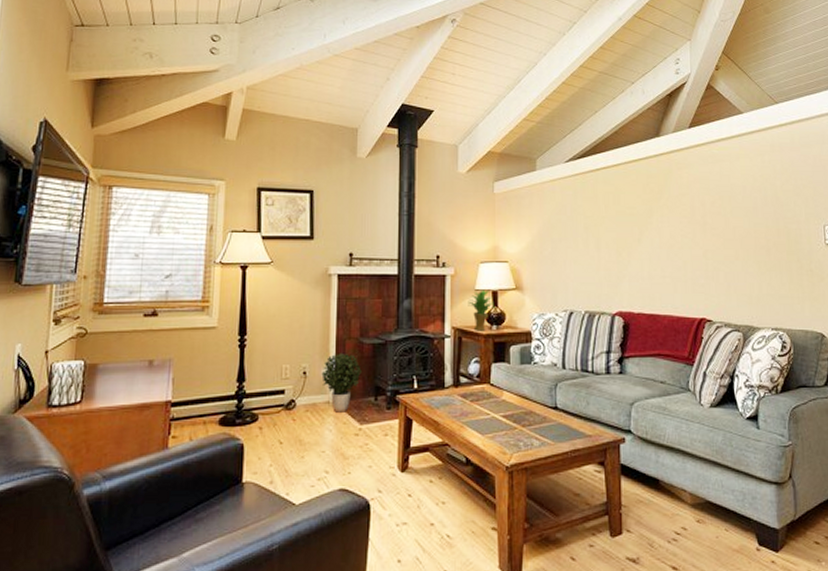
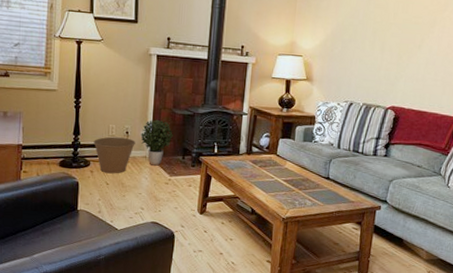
basket: none [262,380,315,429] -> present [93,136,135,174]
potted plant: present [468,289,496,331] -> none [264,78,288,112]

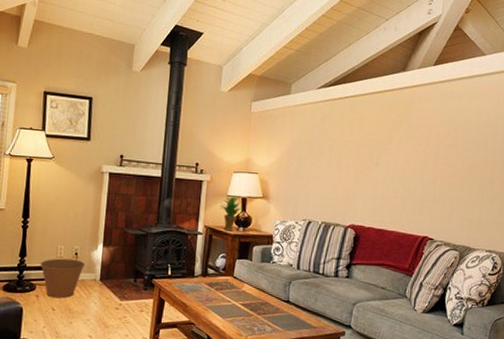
potted plant: present [141,120,173,166] -> none [90,240,125,290]
potted plant: none [264,78,288,112] -> present [220,196,244,232]

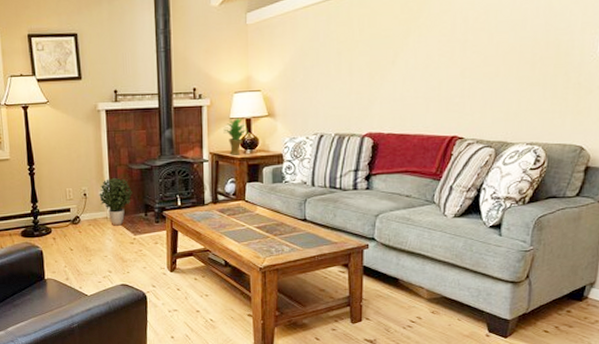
basket: present [40,258,85,299] -> none [52,200,95,239]
potted plant: none [90,240,125,290] -> present [99,178,132,226]

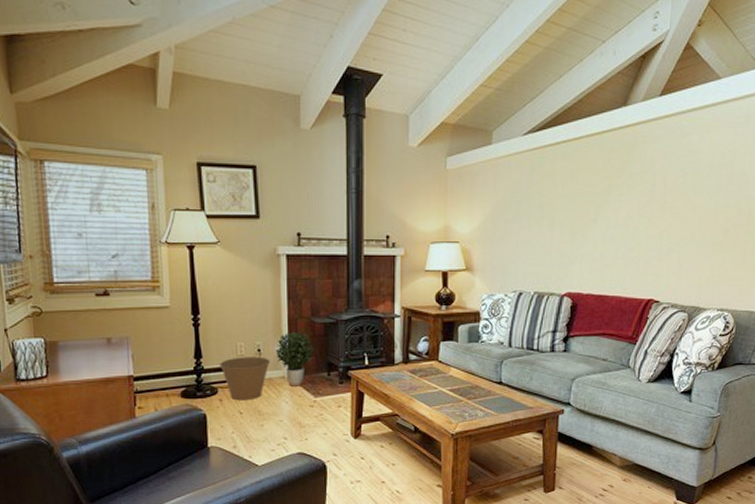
basket: none [52,200,95,239] -> present [219,356,270,401]
potted plant: present [223,117,250,155] -> none [417,270,446,311]

